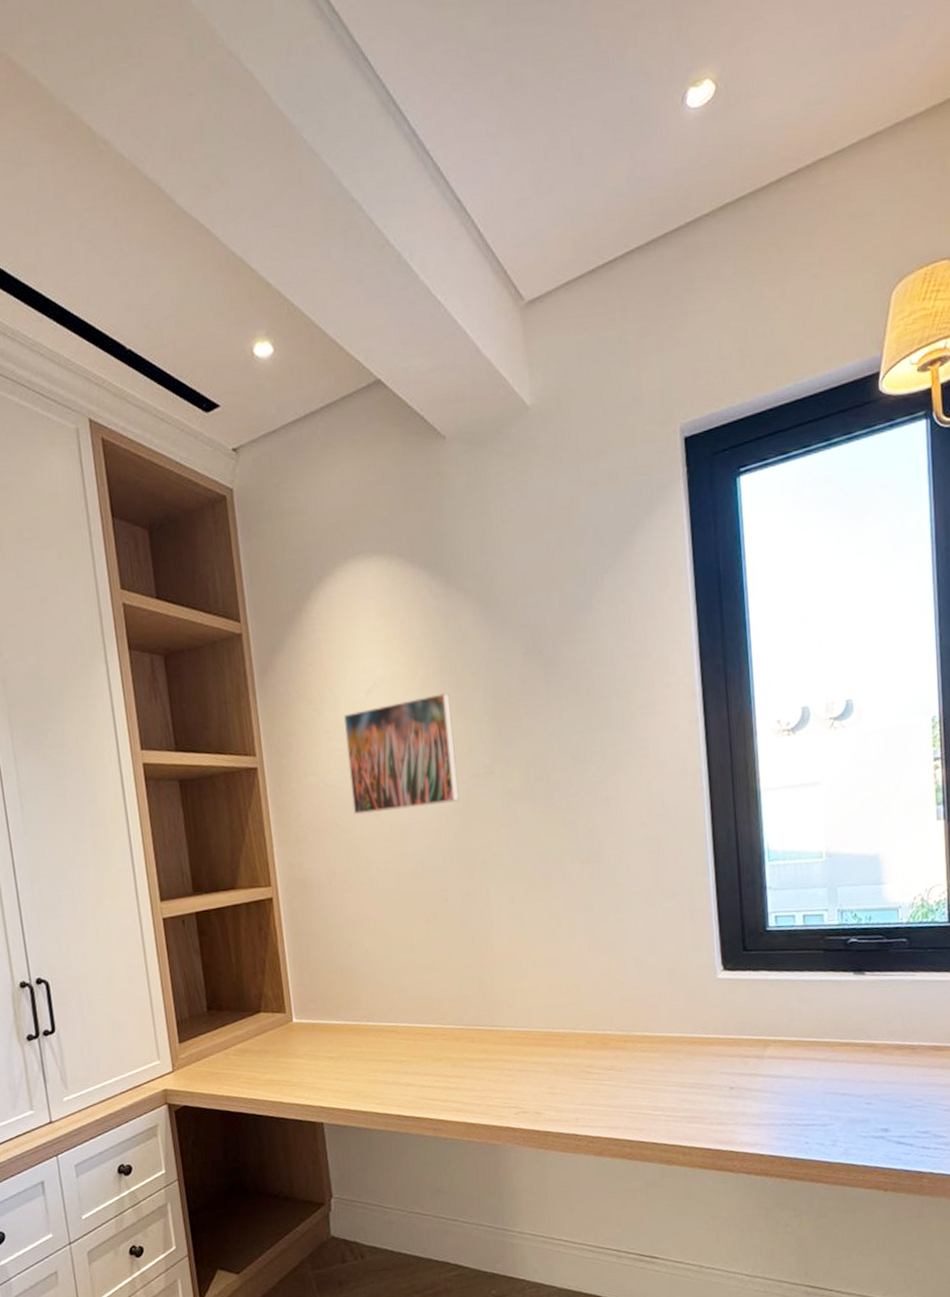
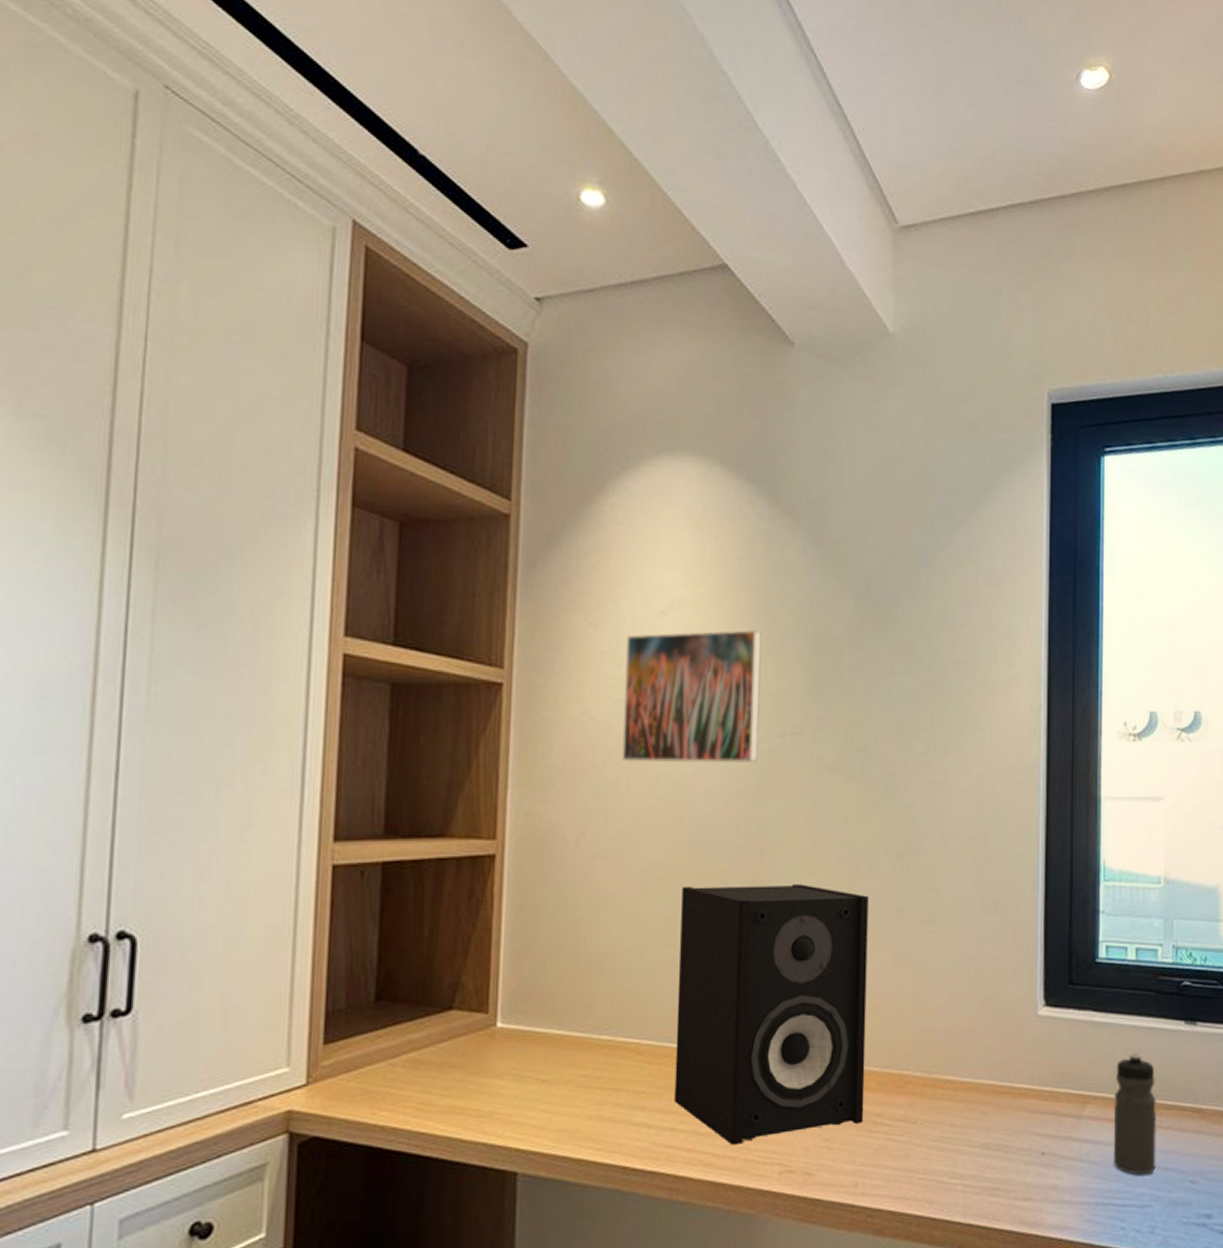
speaker: none [413,893,578,1095] -> present [674,884,869,1145]
water bottle: none [792,1002,834,1101] -> present [1113,1053,1157,1175]

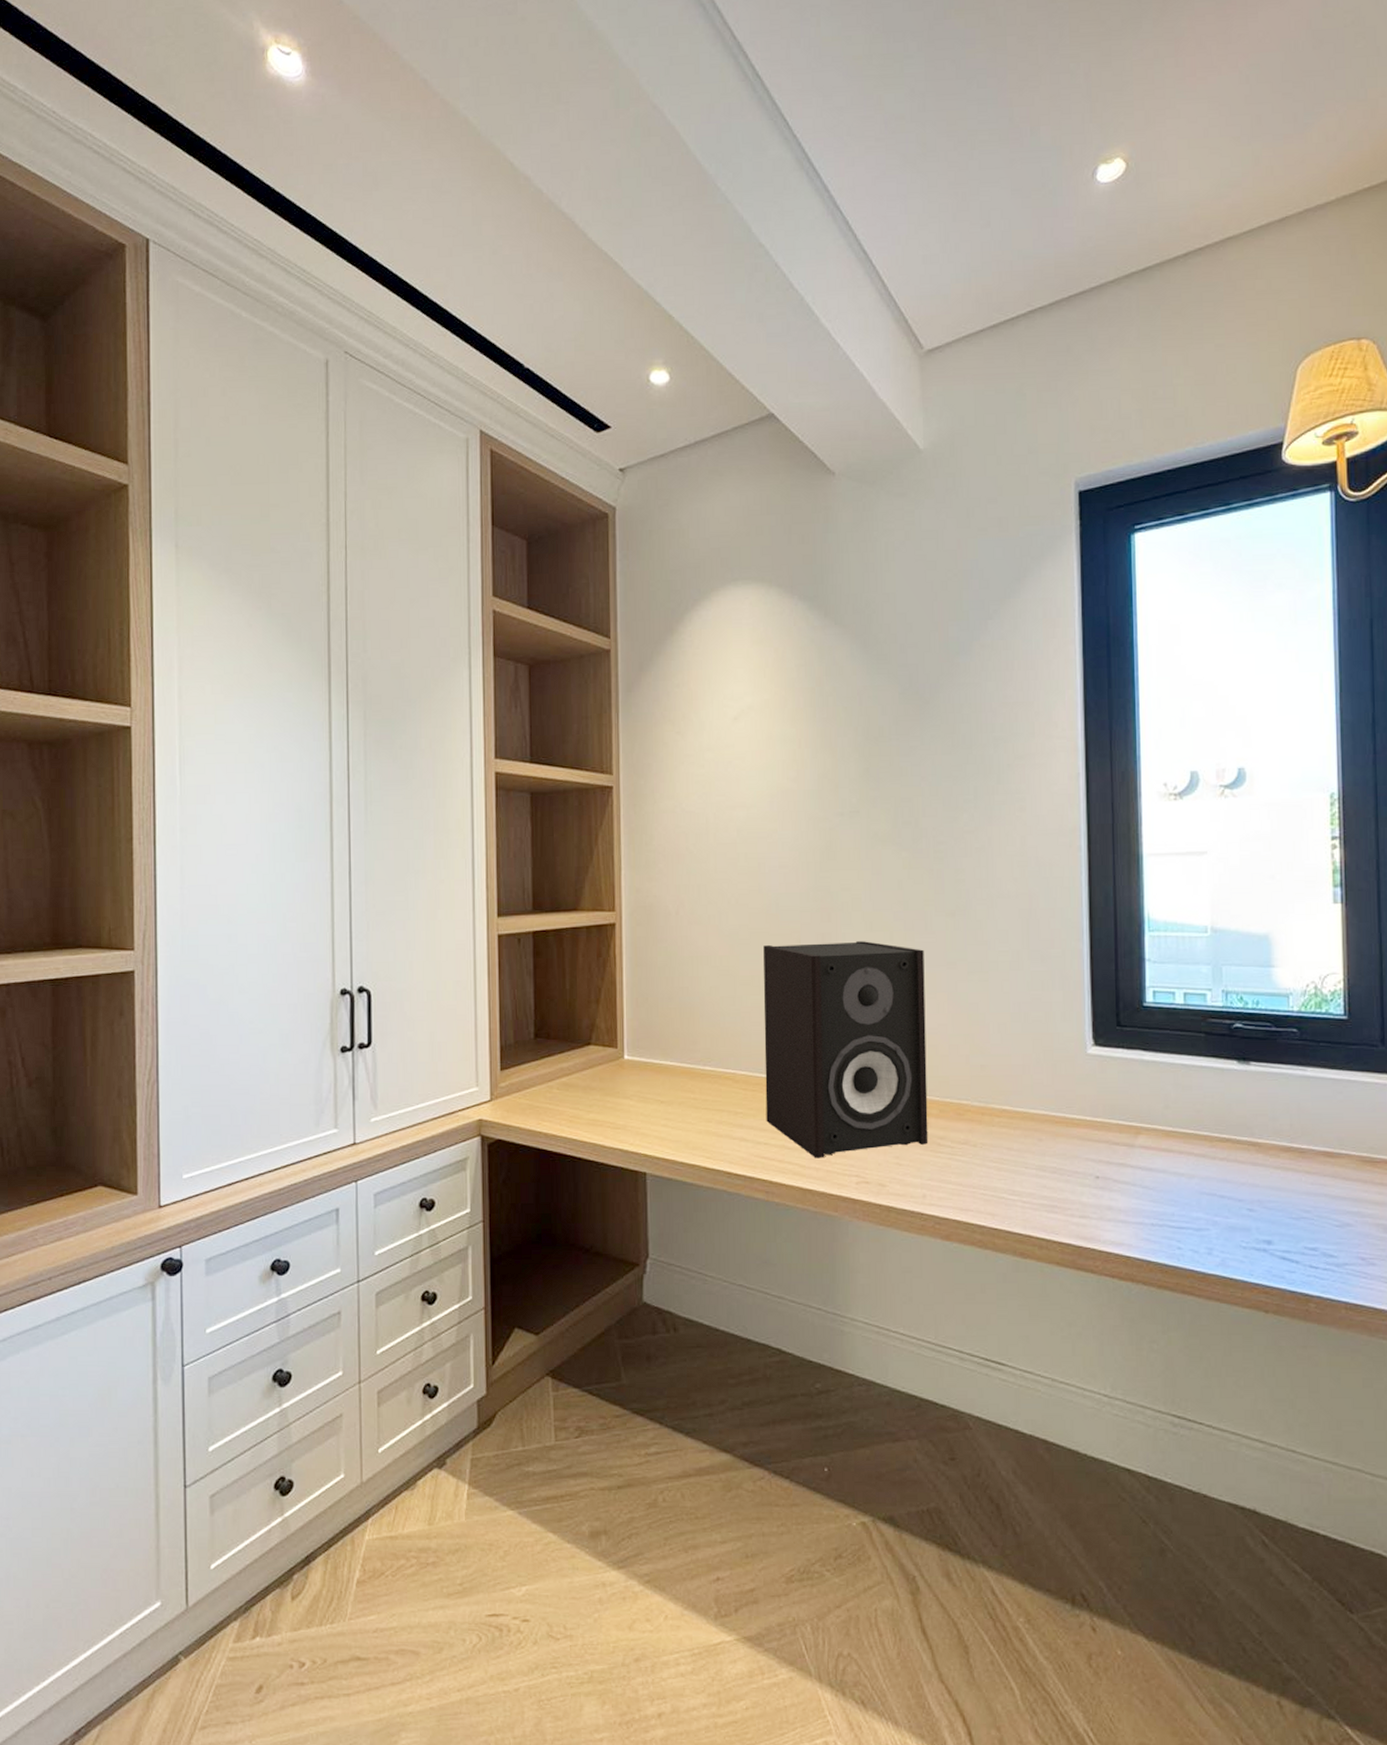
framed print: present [622,630,762,764] -> none [706,727,821,844]
water bottle: present [1113,1053,1157,1175] -> none [1167,1090,1212,1201]

